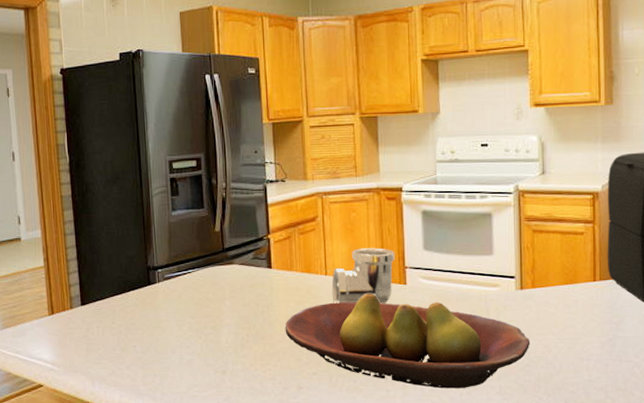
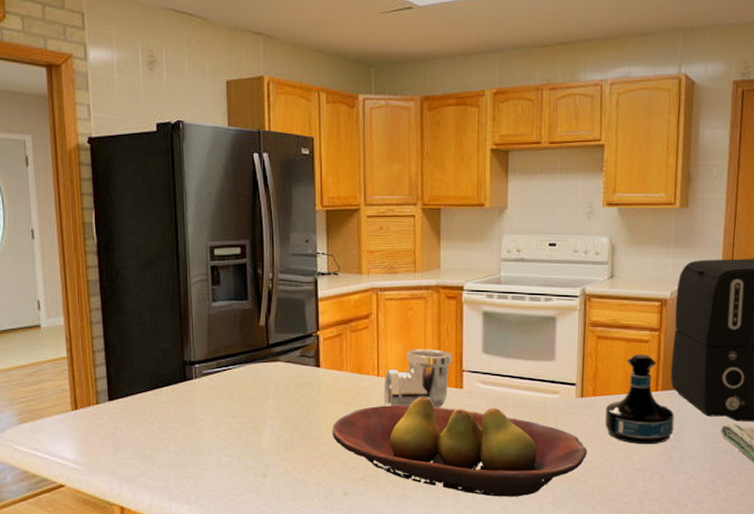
tequila bottle: none [546,245,614,334] -> present [605,353,675,445]

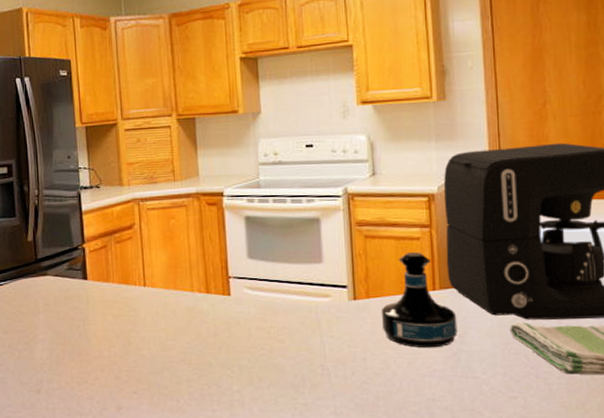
fruit bowl: present [332,396,588,497] -> none [102,304,367,409]
pipe fitting: present [383,349,452,408] -> none [151,256,218,317]

